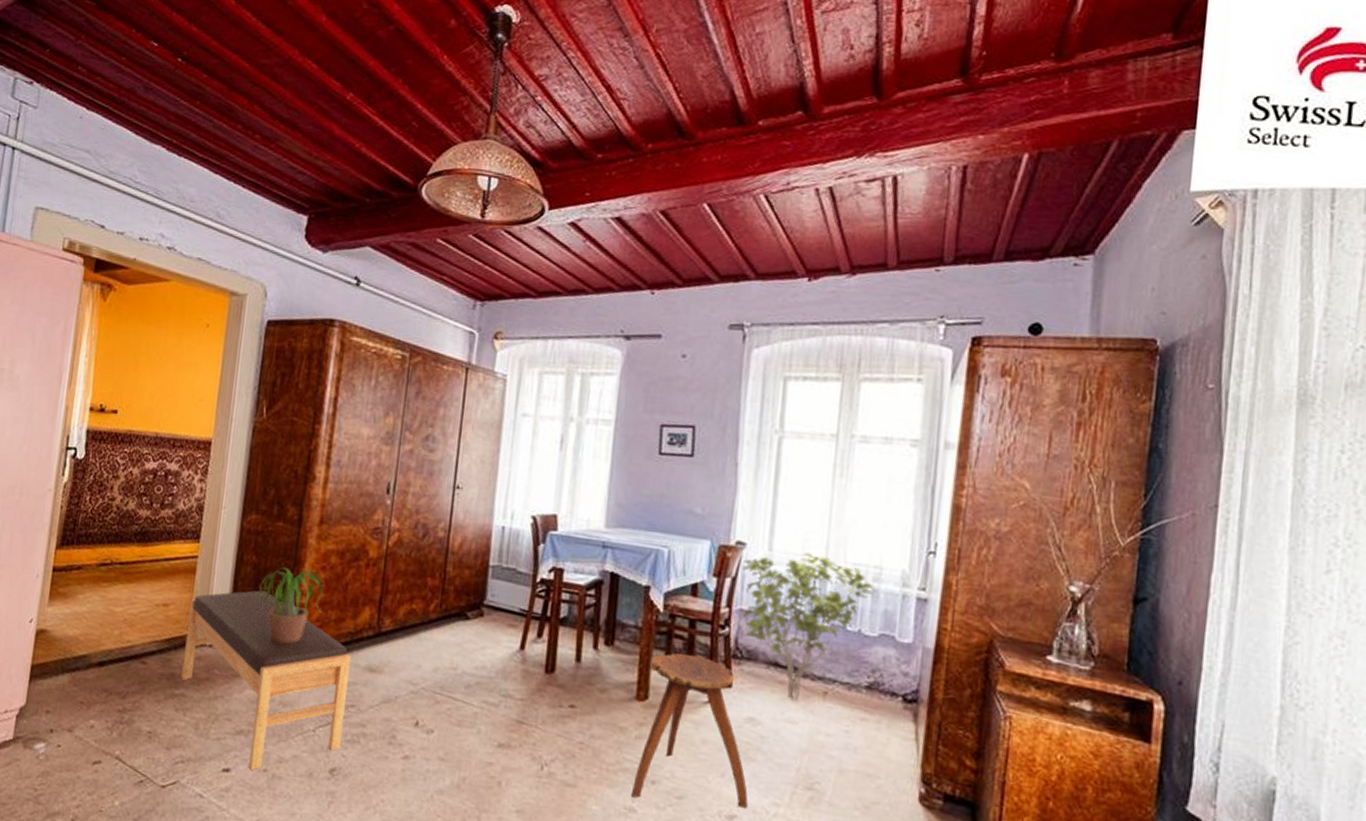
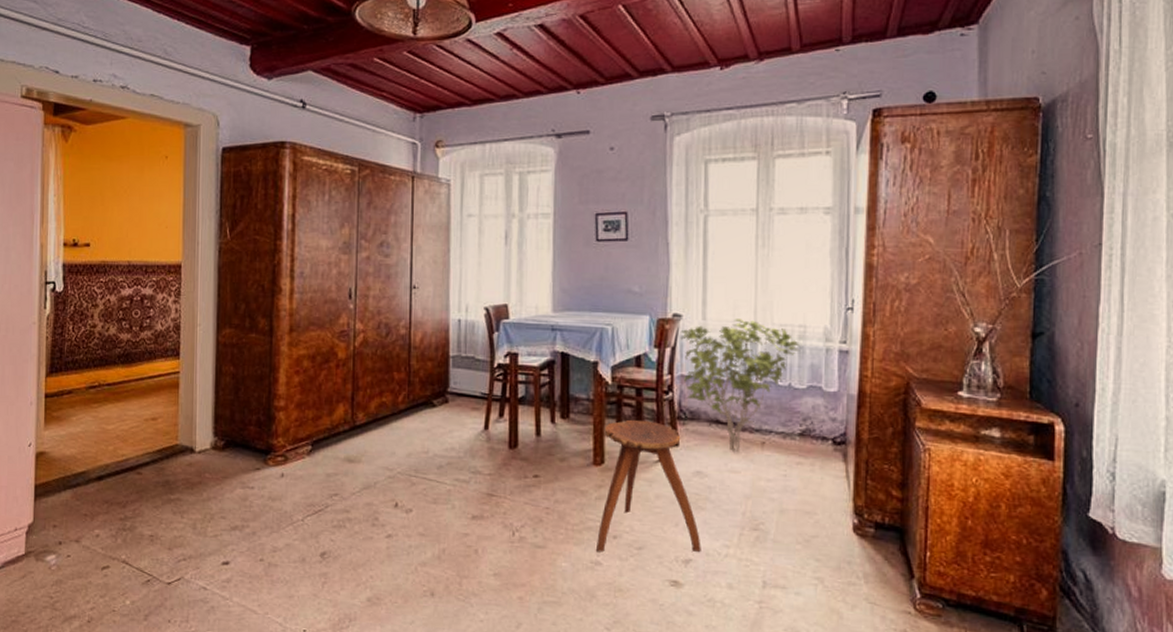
bench: present [181,590,352,771] -> none [175,398,331,561]
potted plant: present [253,567,325,643] -> none [235,374,300,443]

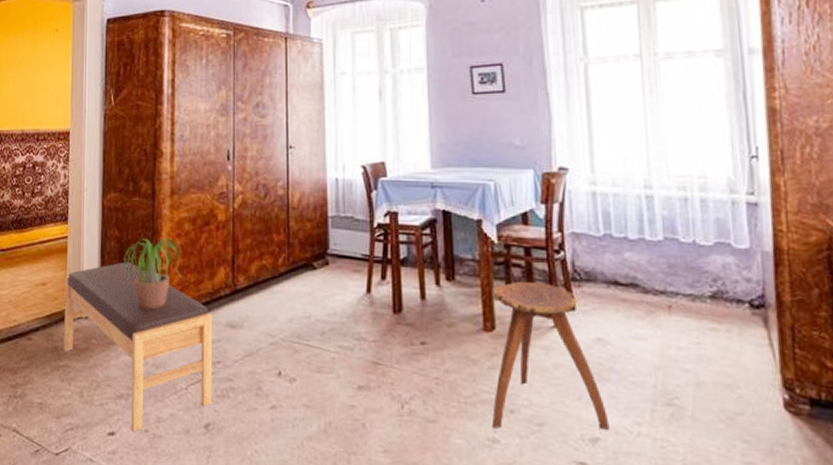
bench: none [175,398,331,561] -> present [63,262,213,432]
potted plant: none [235,374,300,443] -> present [119,237,182,308]
shrub: present [680,319,801,453] -> none [568,171,703,318]

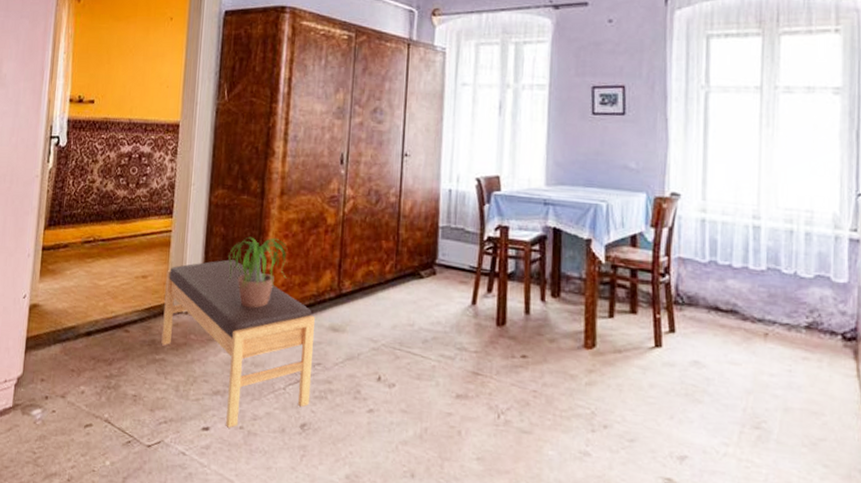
stool: present [492,281,610,430] -> none [585,301,698,449]

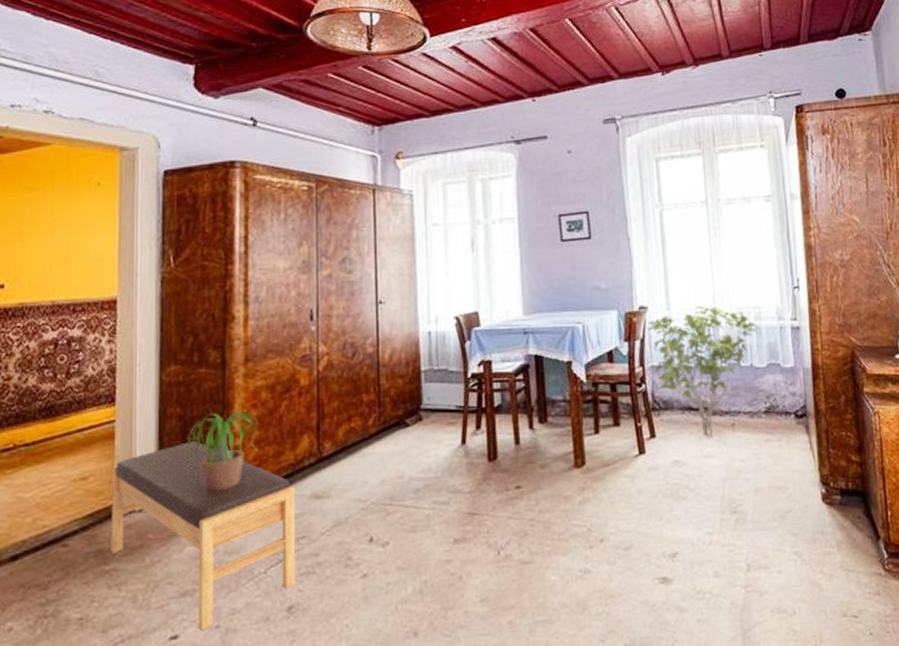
shrub: none [678,200,807,343] -> present [647,306,758,438]

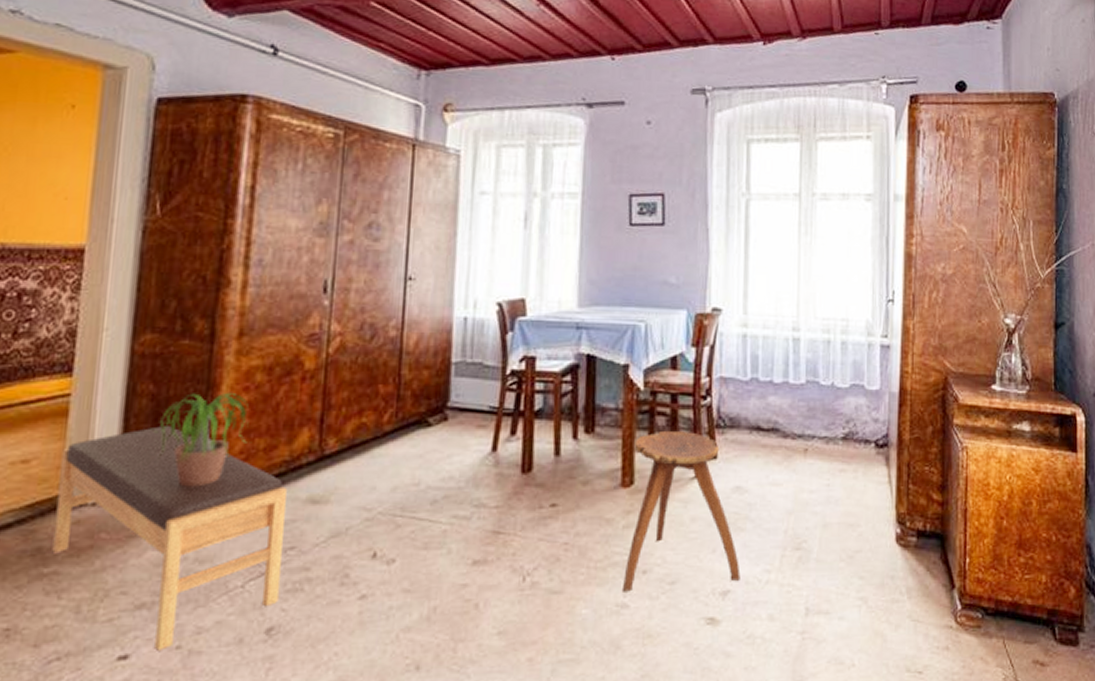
stool: none [583,415,686,559] -> present [623,430,741,592]
shrub: present [647,306,758,438] -> none [720,312,843,463]

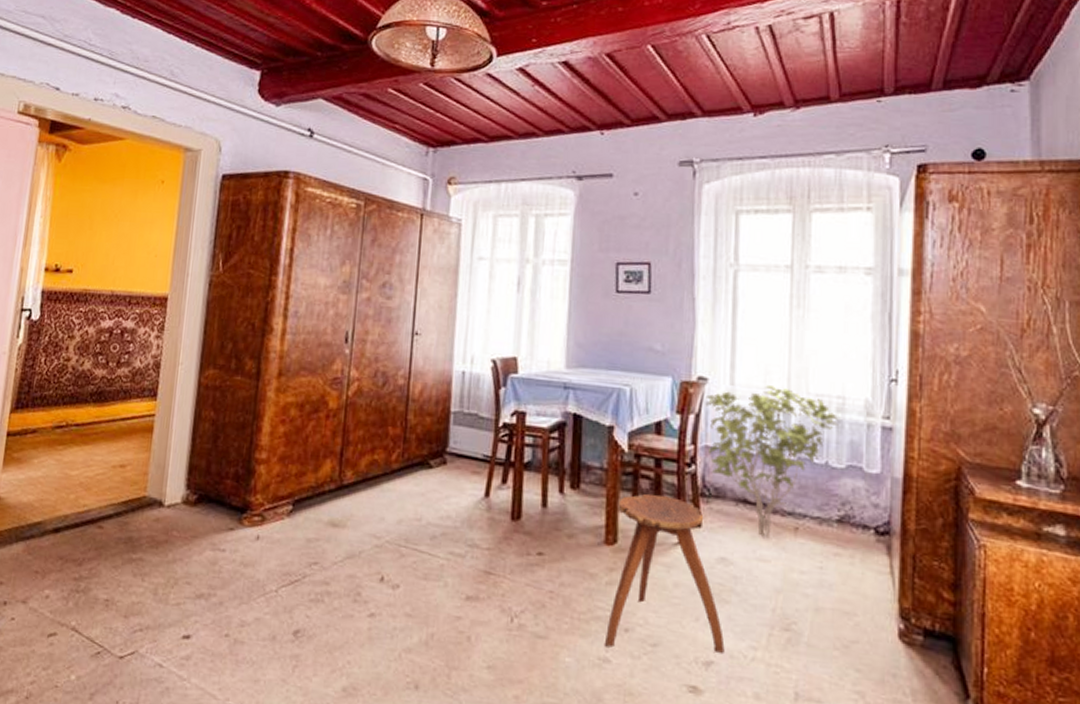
bench: present [52,426,288,651] -> none [139,447,314,636]
potted plant: present [152,392,249,486] -> none [212,421,284,501]
shrub: none [720,312,843,463] -> present [705,385,839,538]

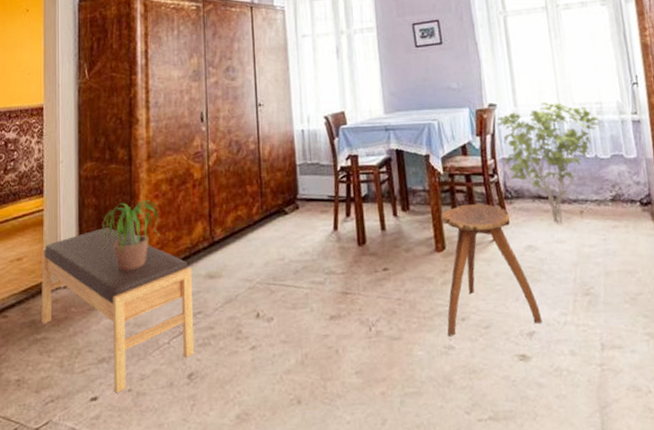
bench: none [139,447,314,636] -> present [41,227,195,393]
potted plant: none [212,421,284,501] -> present [98,199,161,270]

